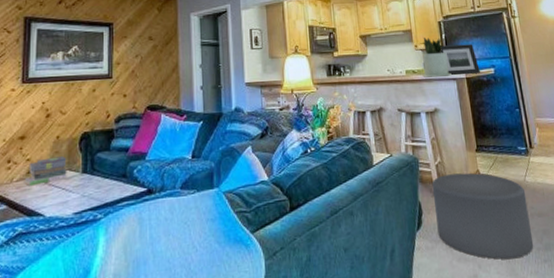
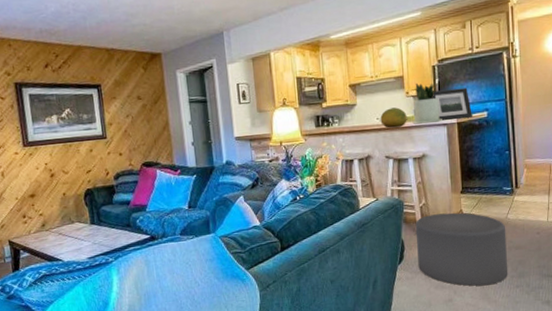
books: present [24,156,67,187] -> none [40,211,78,237]
fruit: none [391,60,418,81] -> present [380,107,407,128]

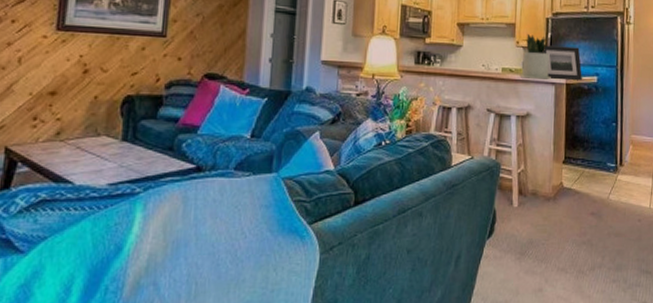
fruit: present [380,107,407,128] -> none [486,56,515,79]
pouf: present [415,212,508,286] -> none [509,184,607,276]

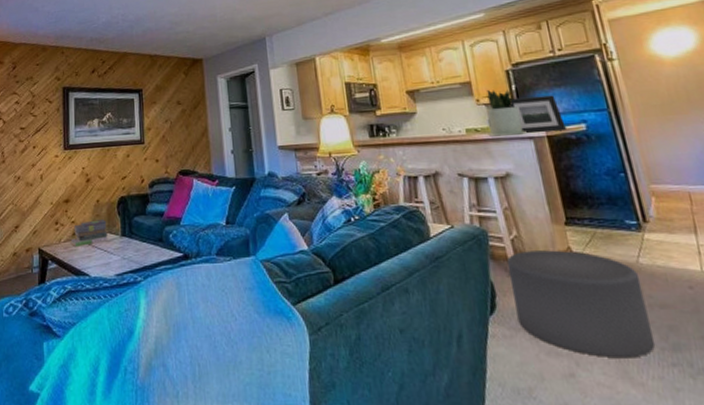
books: none [51,119,105,150] -> present [70,219,108,248]
pouf: none [509,184,607,276] -> present [506,250,655,359]

